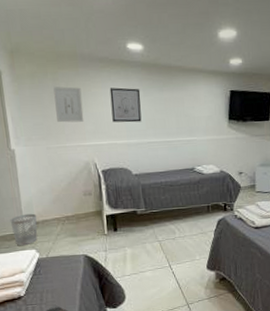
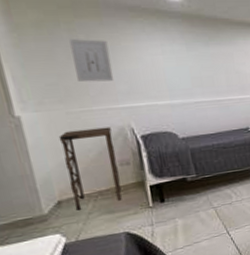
wastebasket: present [10,213,38,246] -> none [21,191,63,233]
pedestal table: none [40,161,84,231] -> present [58,127,122,211]
wall art: present [109,87,142,123] -> none [144,41,186,81]

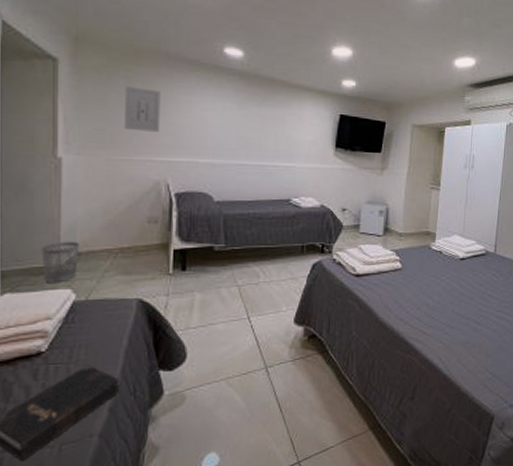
wastebasket: none [21,191,63,233] -> present [41,241,80,284]
pedestal table: present [58,127,122,211] -> none [92,178,146,266]

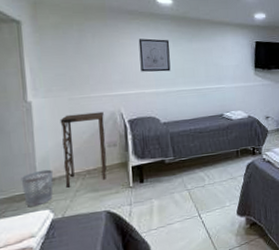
pedestal table: none [92,178,146,266] -> present [60,111,107,188]
wall art: present [125,86,161,132] -> none [79,37,111,73]
wall art: none [196,96,235,140] -> present [138,38,171,72]

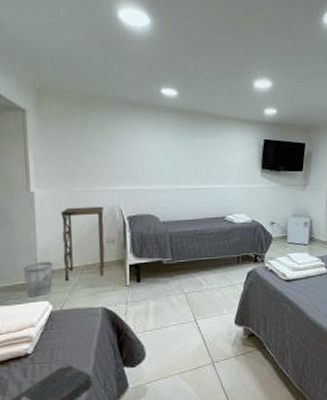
wall art: present [138,38,171,72] -> none [140,132,173,168]

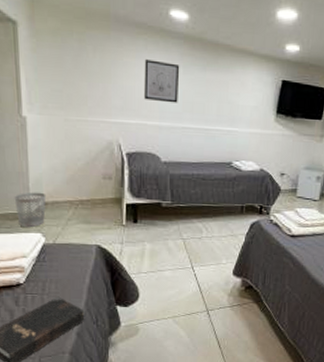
pedestal table: present [60,206,105,281] -> none [54,137,101,215]
wall art: none [140,132,173,168] -> present [144,59,180,103]

